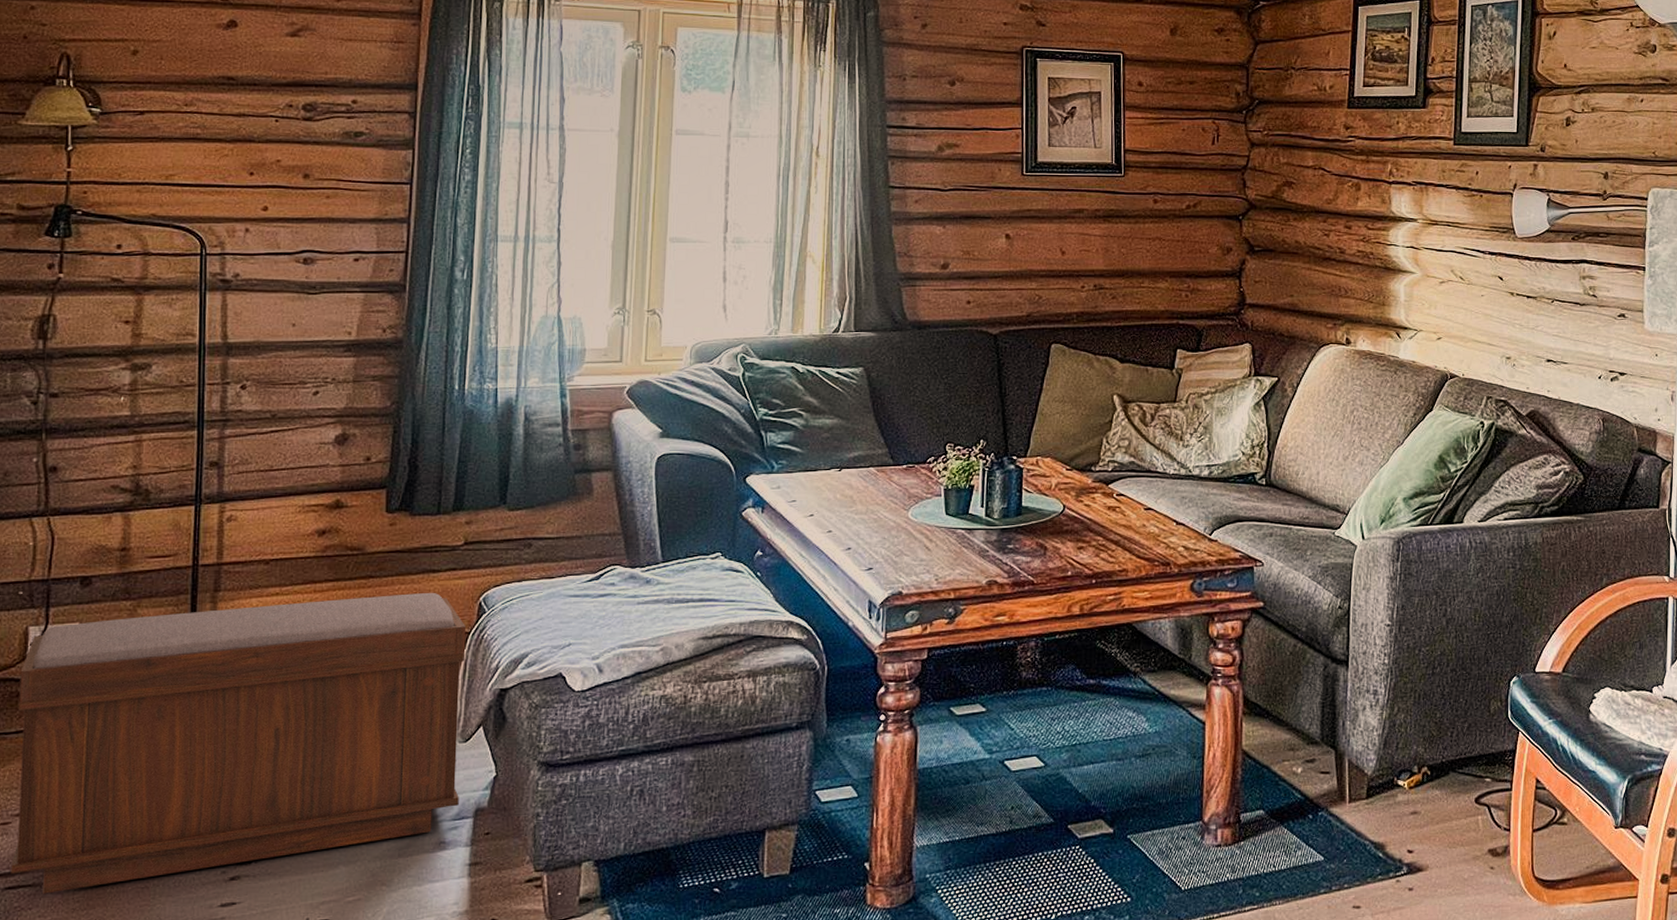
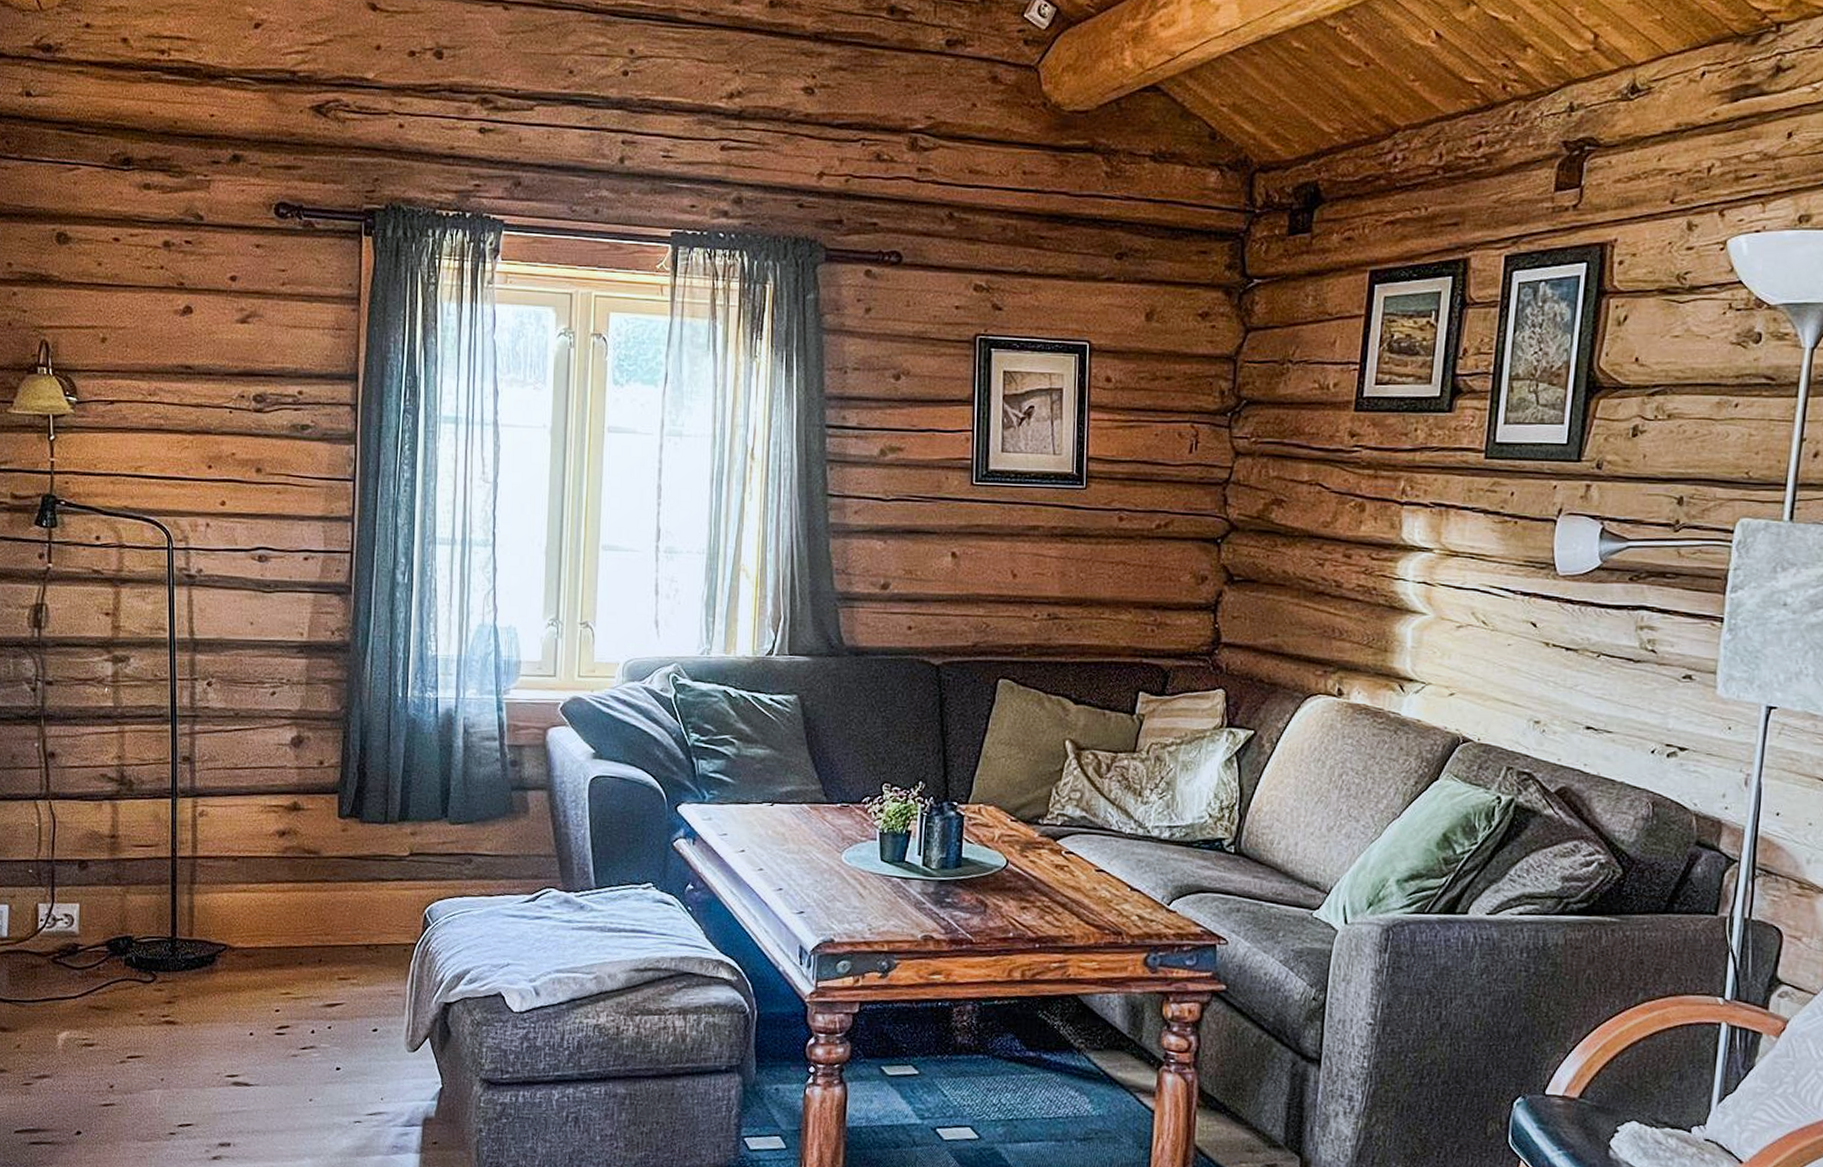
bench: present [10,592,467,894] -> none [33,900,413,1152]

